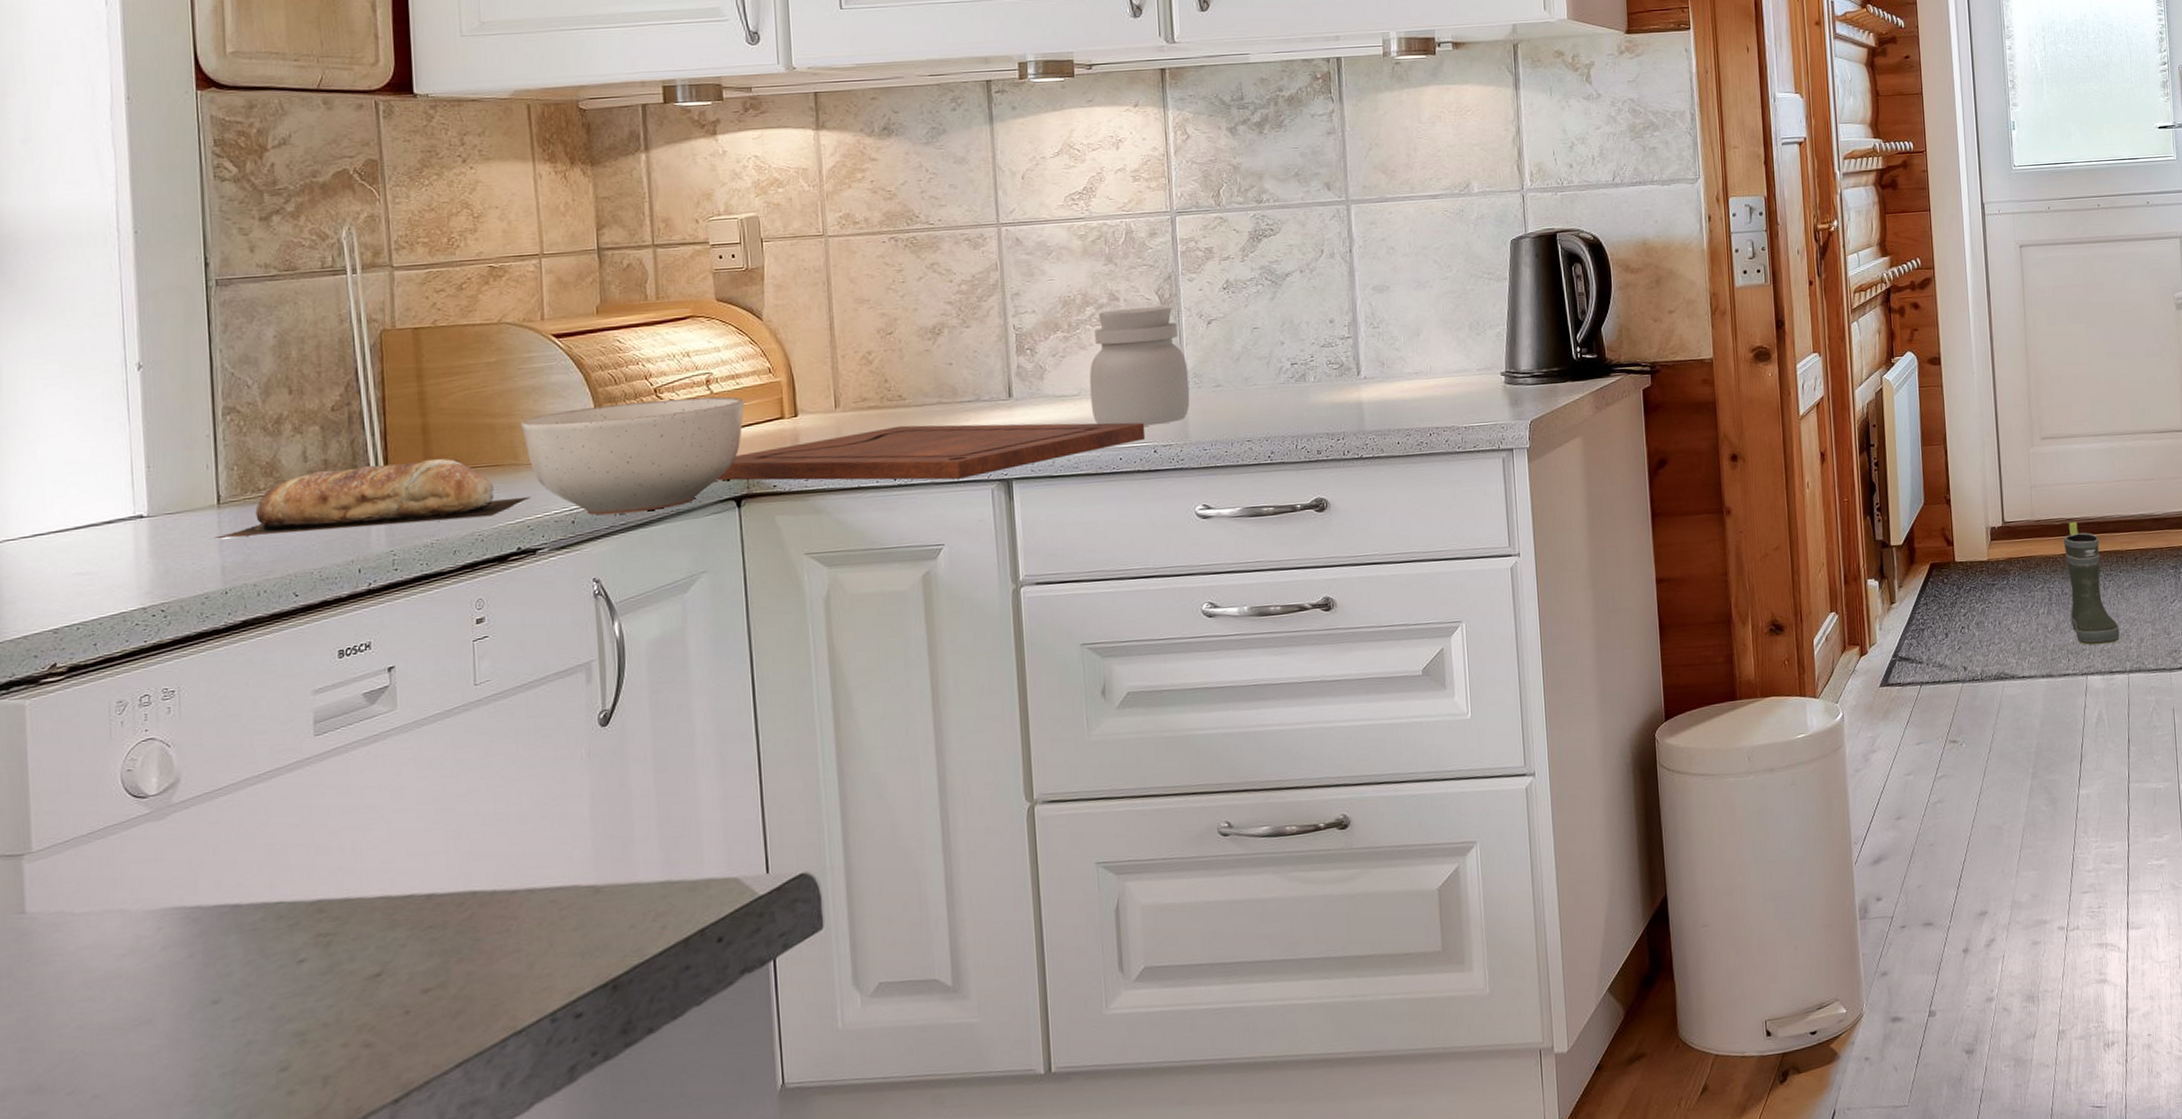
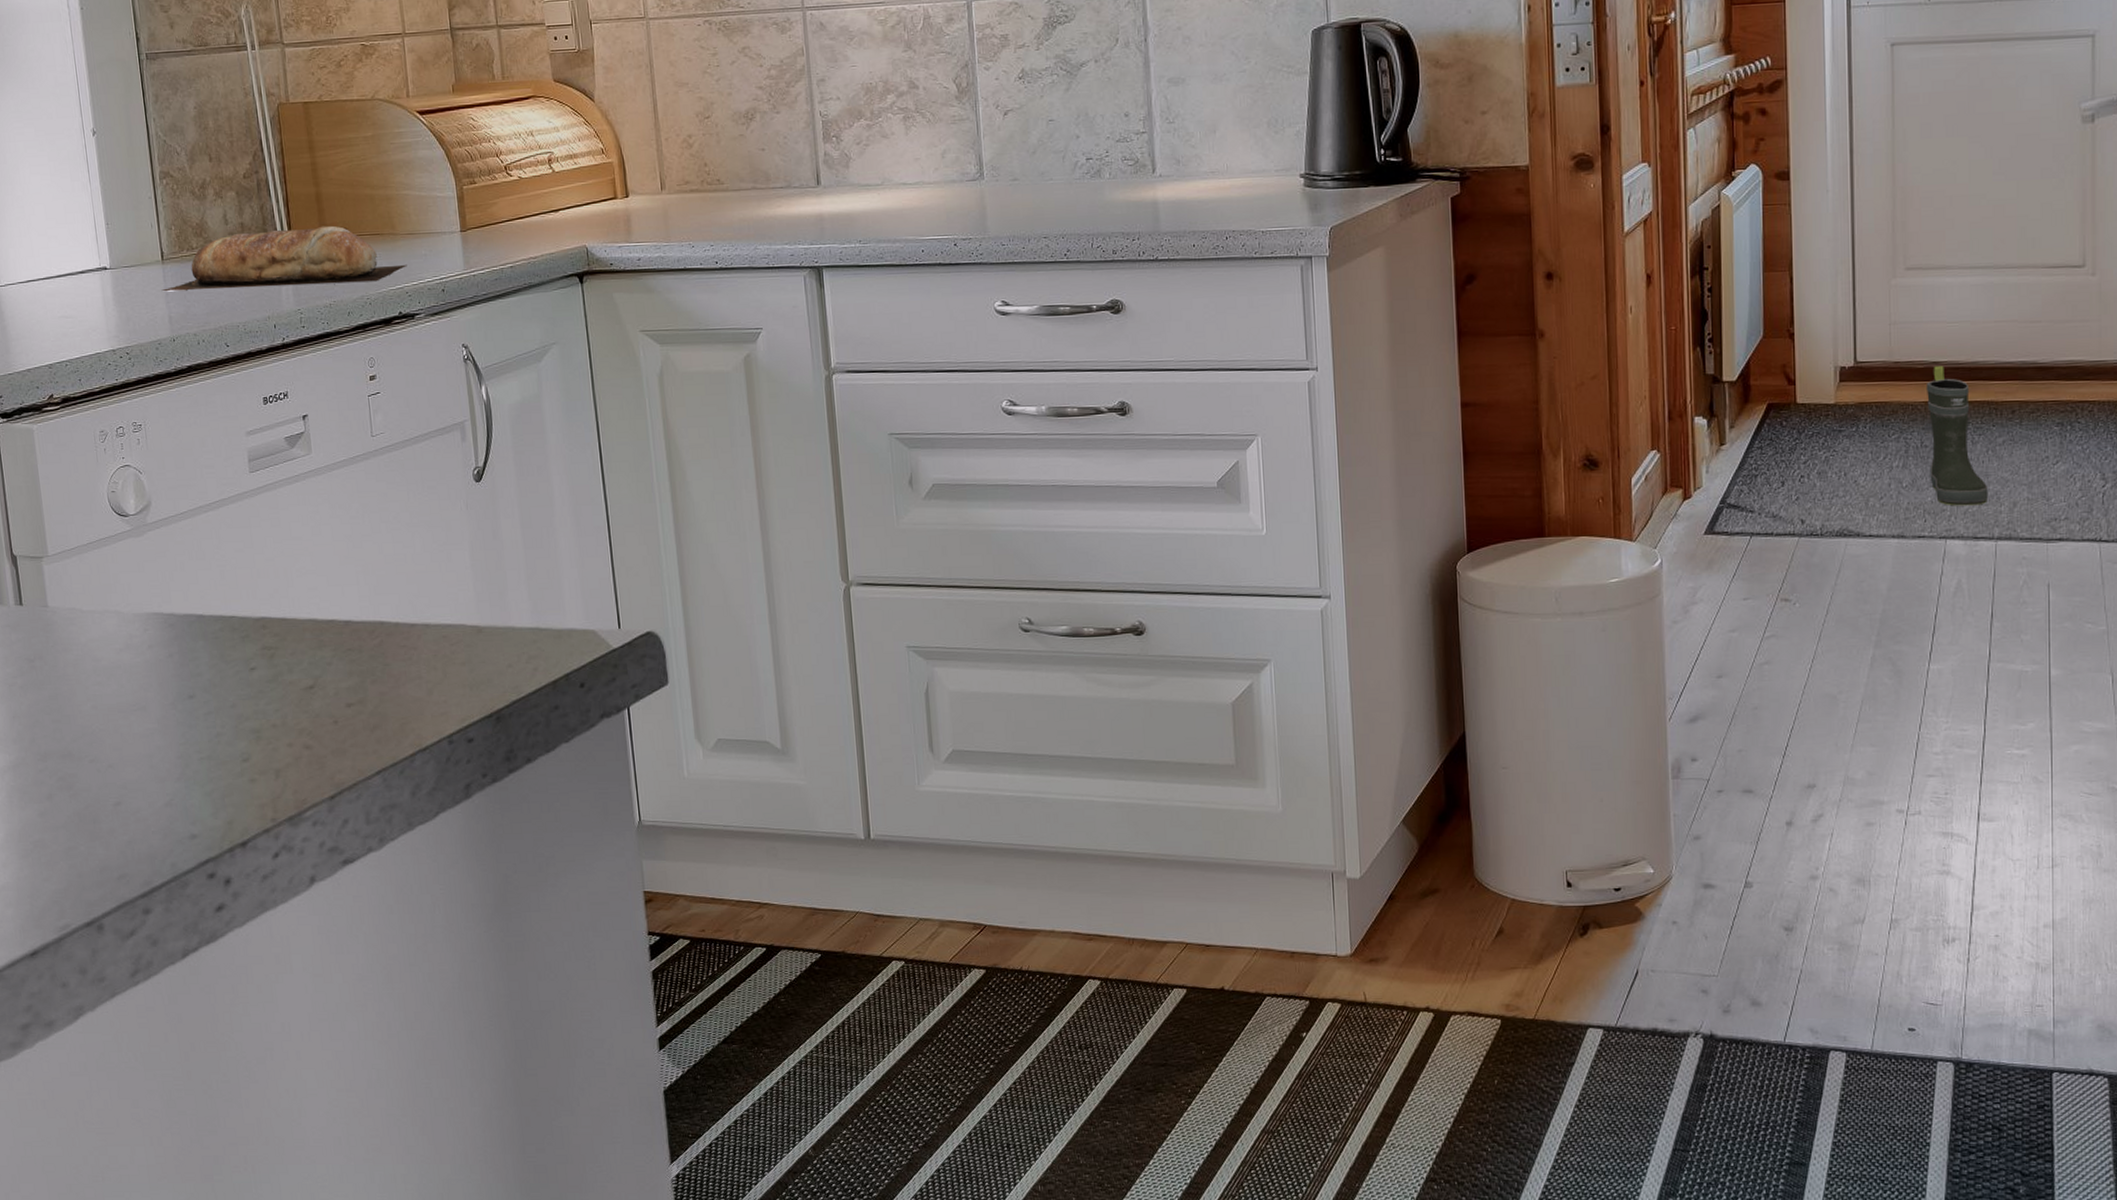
bowl: present [520,396,745,516] -> none [395,175,583,285]
cutting board: present [716,422,1146,481] -> none [561,209,946,265]
jar: present [1089,306,1190,426] -> none [891,95,988,219]

